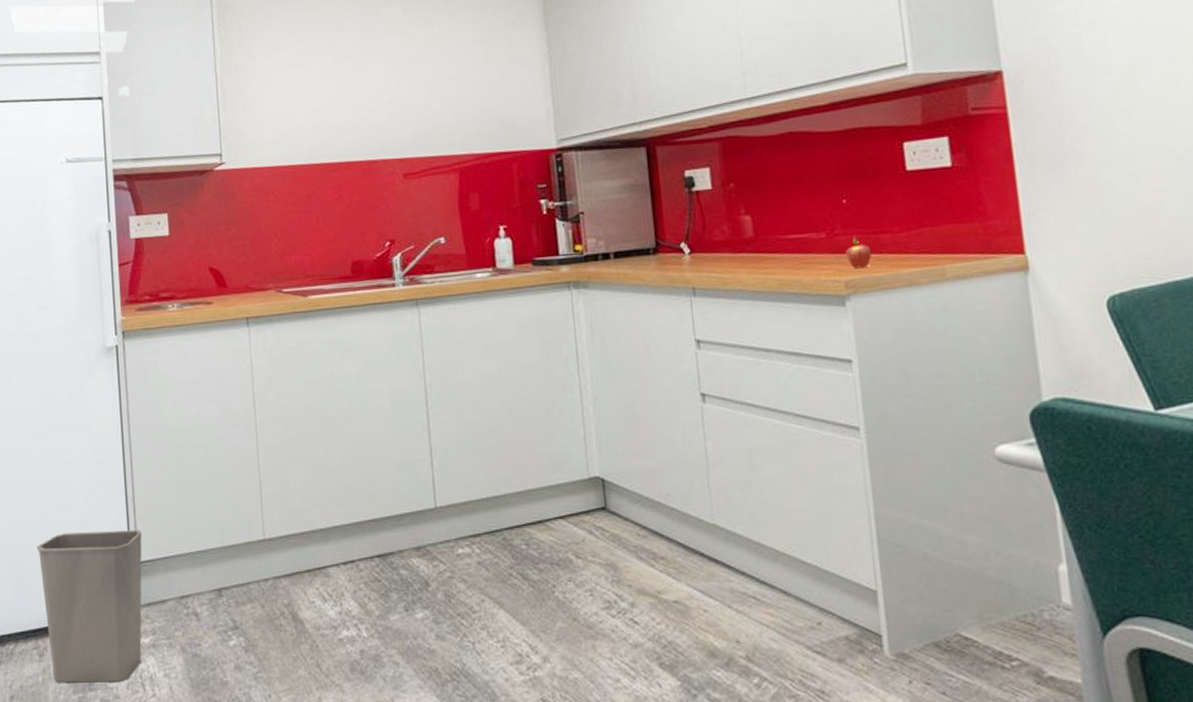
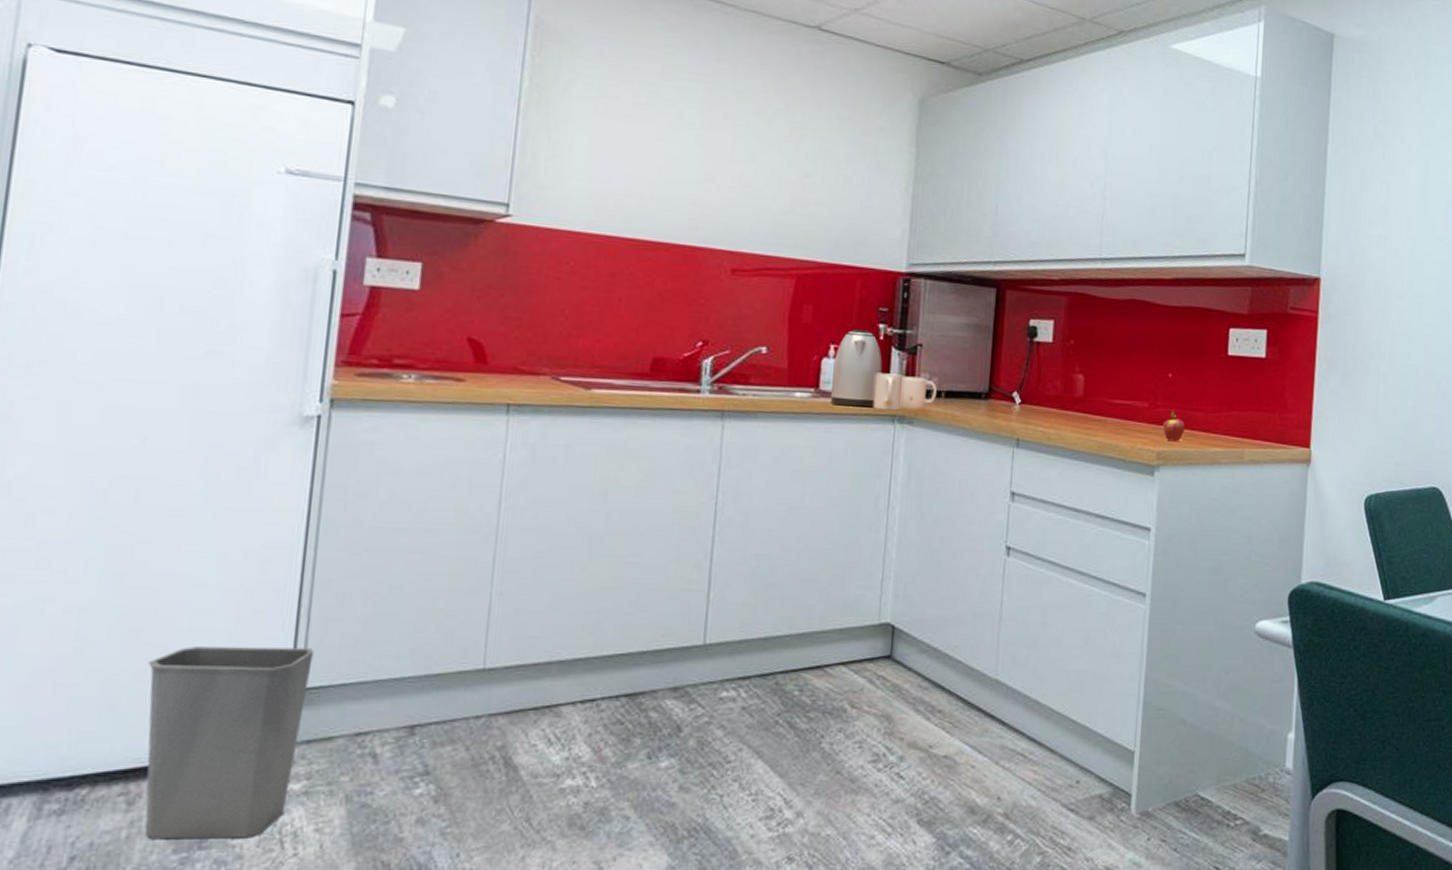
kettle: none [505,207,551,280] -> present [831,329,883,408]
mug: none [545,243,575,279] -> present [873,372,904,411]
mug: none [570,242,606,276] -> present [900,376,937,411]

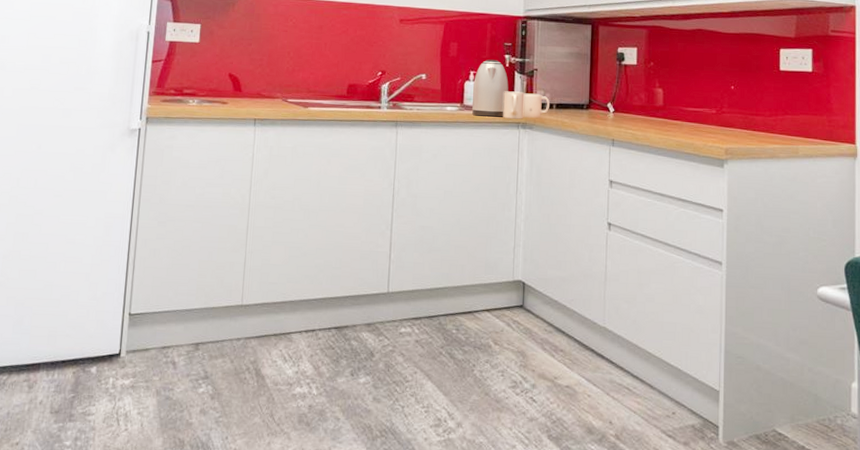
trash can: present [144,646,314,840] -> none [38,283,137,416]
fruit: present [1162,410,1186,442] -> none [728,115,748,140]

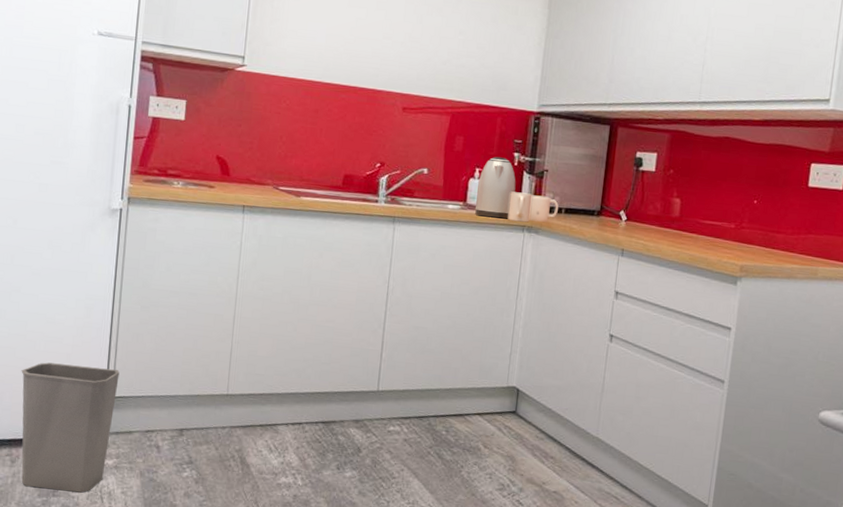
trash can: none [38,283,137,416] -> present [21,362,120,493]

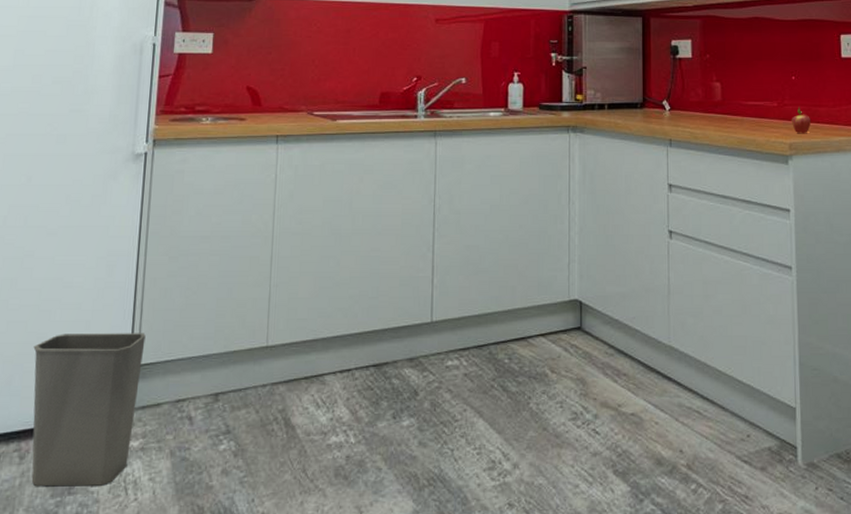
kettle: present [475,156,516,219] -> none [518,59,556,121]
mug: present [507,191,533,223] -> none [551,92,574,122]
mug: present [528,195,559,223] -> none [572,94,601,121]
fruit: none [746,231,767,258] -> present [791,107,812,134]

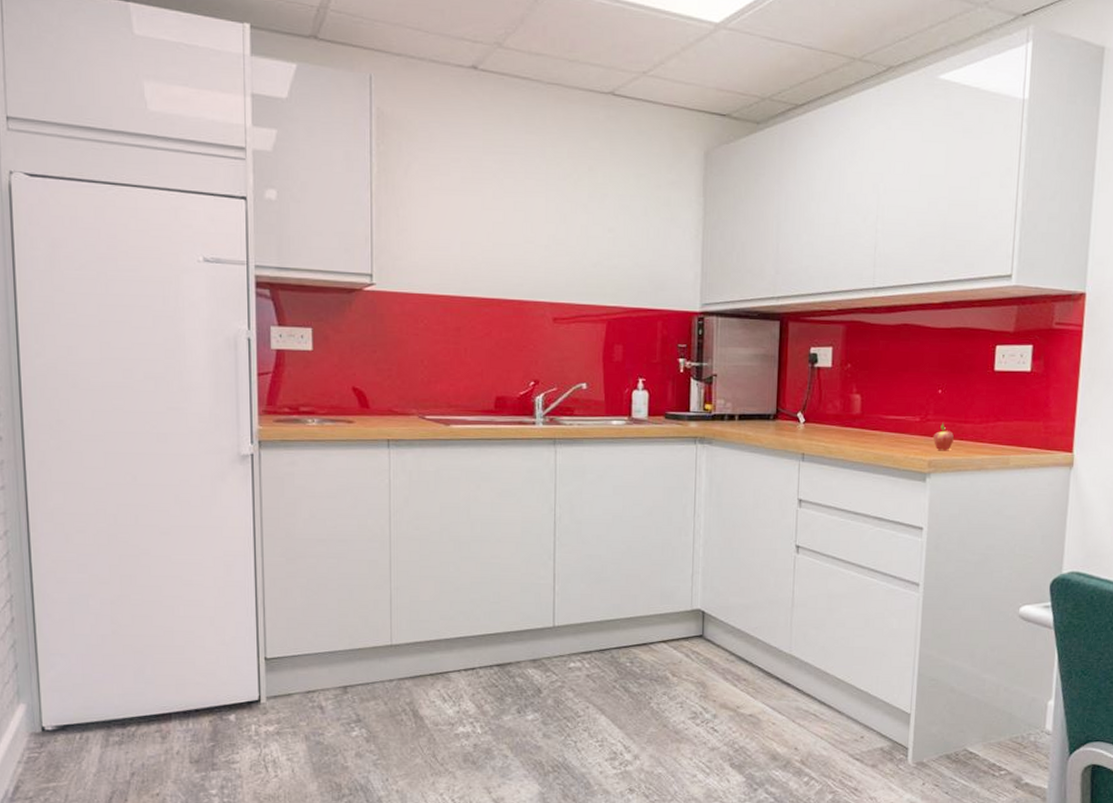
trash can: present [31,333,146,487] -> none [161,628,271,764]

